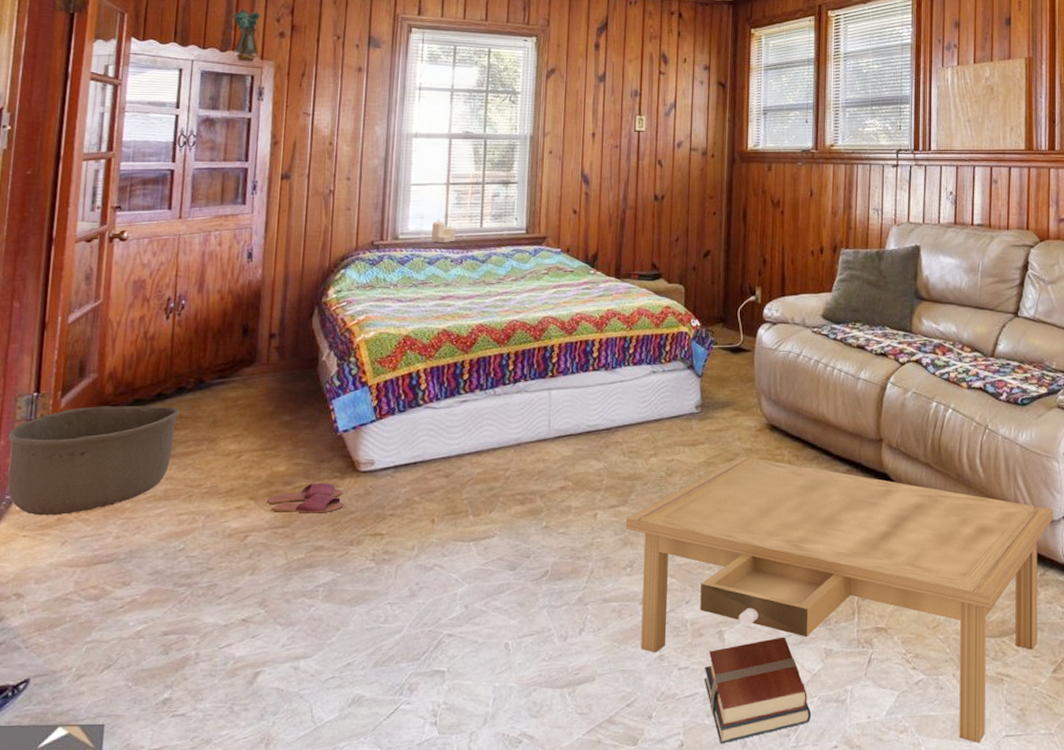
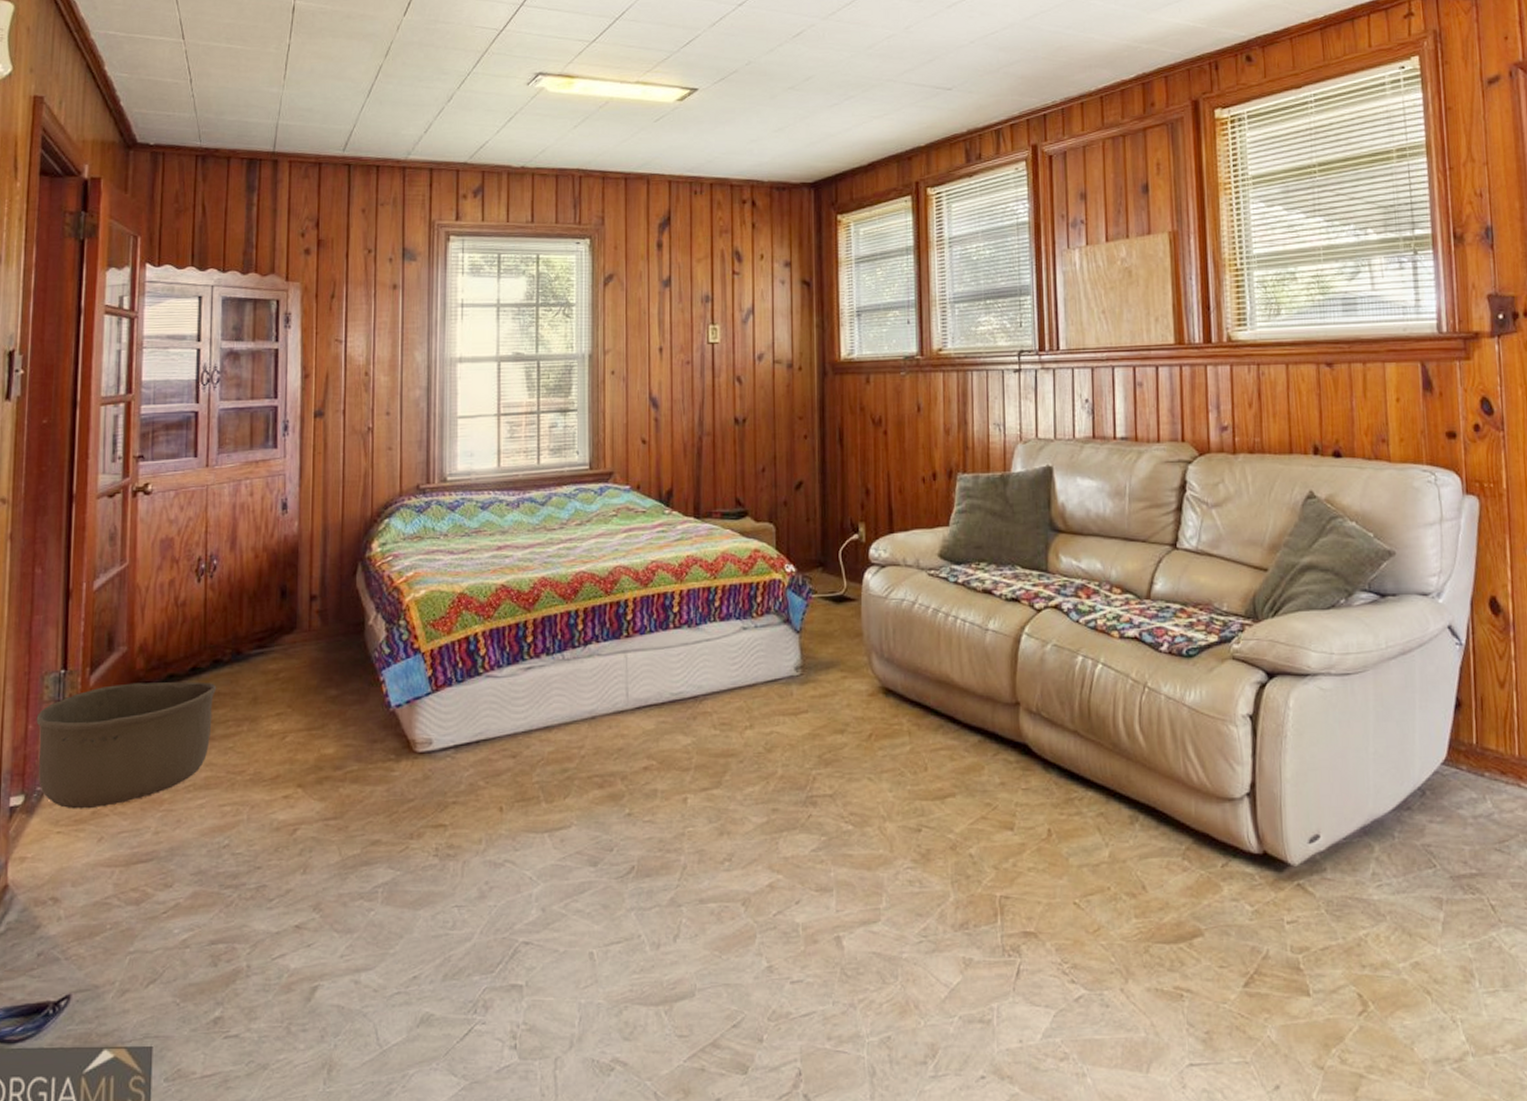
vase: present [233,8,261,62] -> none [253,223,283,285]
slippers: present [267,482,344,514] -> none [317,766,401,802]
candle: present [431,219,456,243] -> none [483,456,510,485]
coffee table: present [625,456,1053,744] -> none [720,726,1234,1074]
books: present [705,637,811,744] -> none [822,943,951,1073]

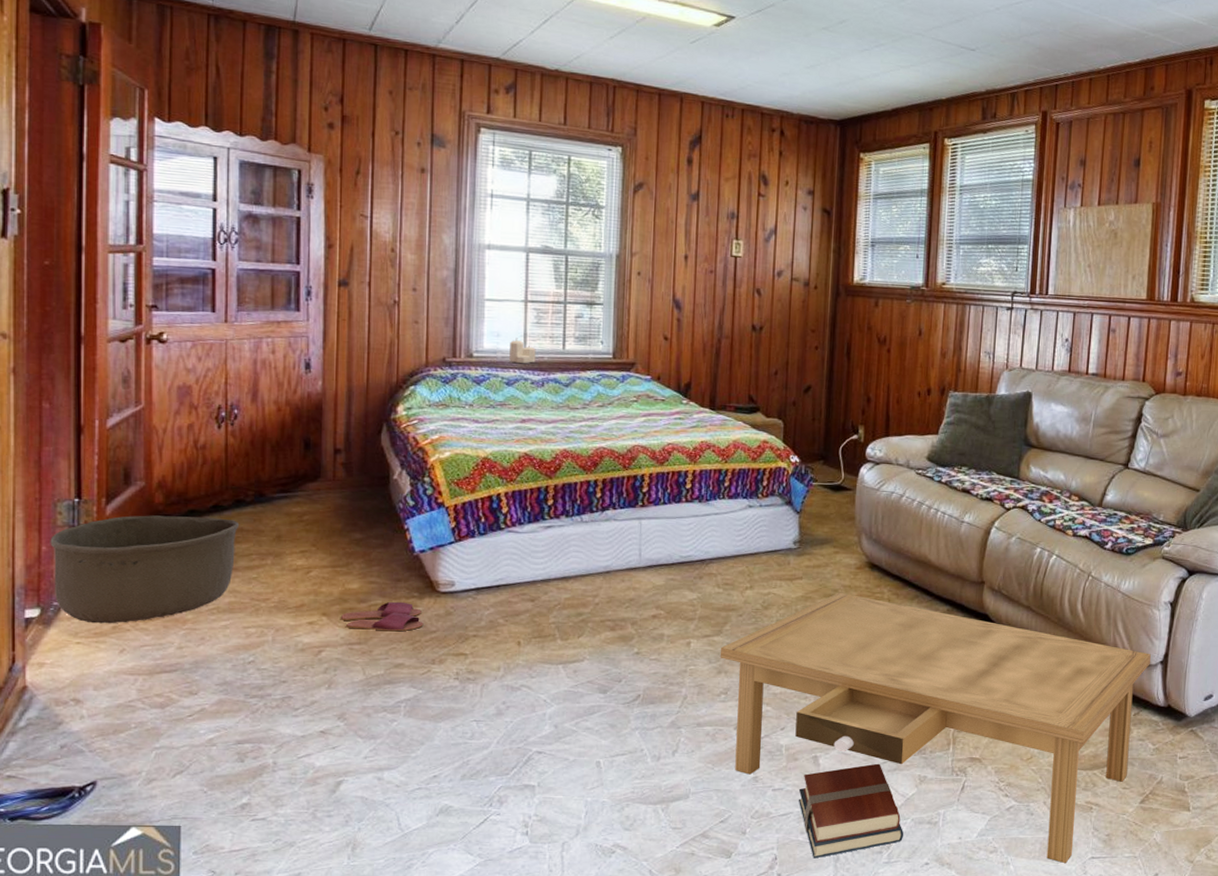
slippers: none [317,766,401,802] -> present [341,601,424,632]
candle: none [483,456,510,485] -> present [509,338,536,364]
coffee table: none [720,726,1234,1074] -> present [719,592,1151,864]
books: none [822,943,951,1073] -> present [799,763,903,859]

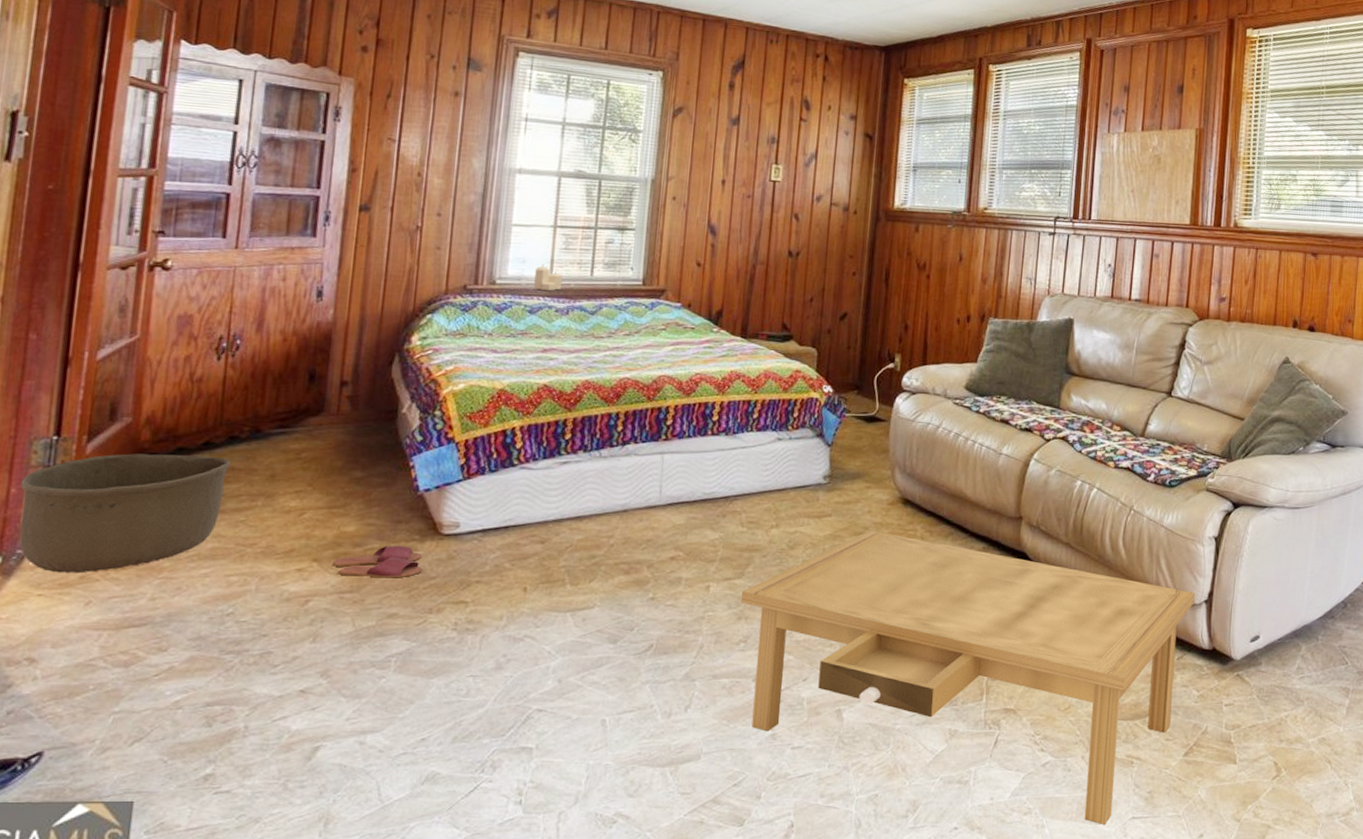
books: present [799,763,903,859] -> none [819,716,931,825]

